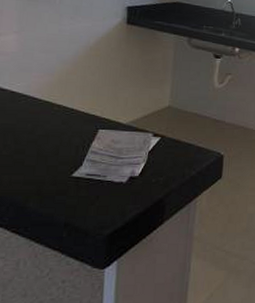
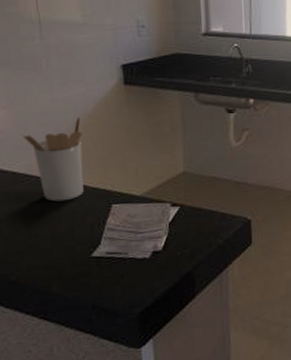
utensil holder: none [26,47,83,122] -> present [22,116,84,202]

